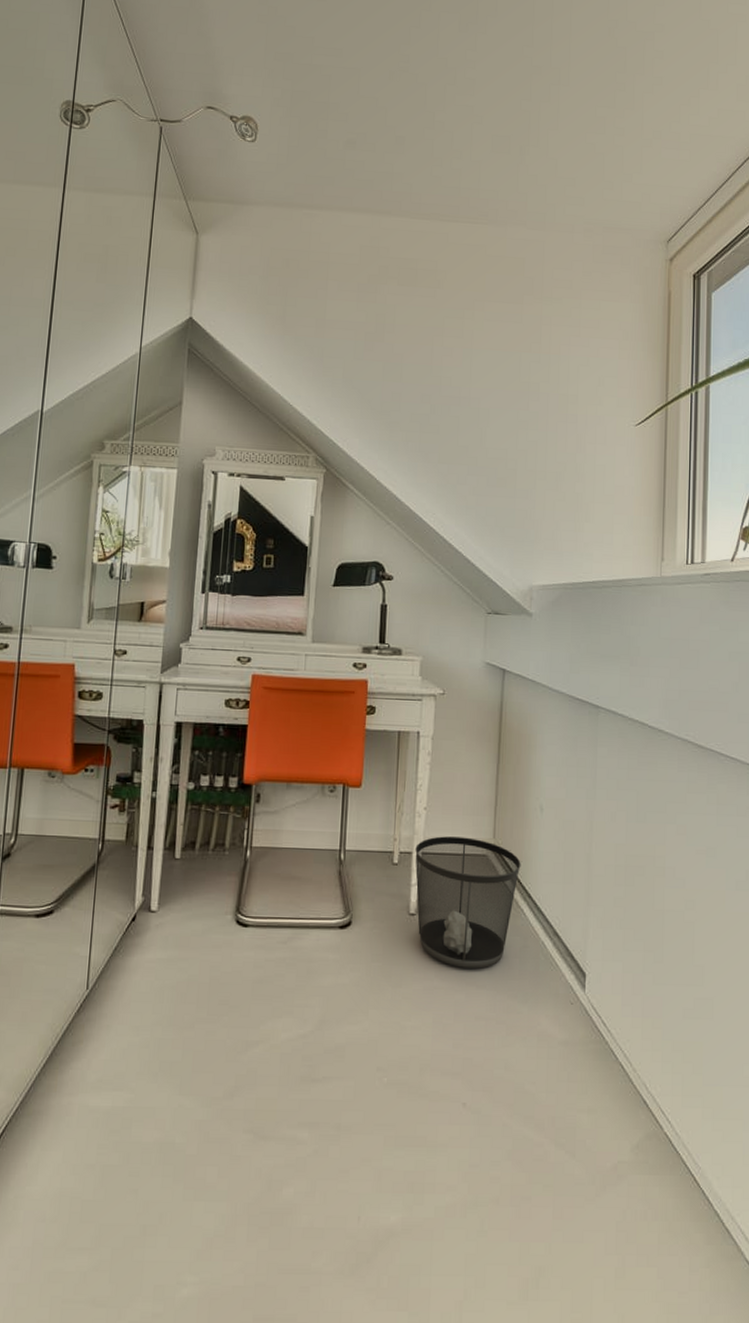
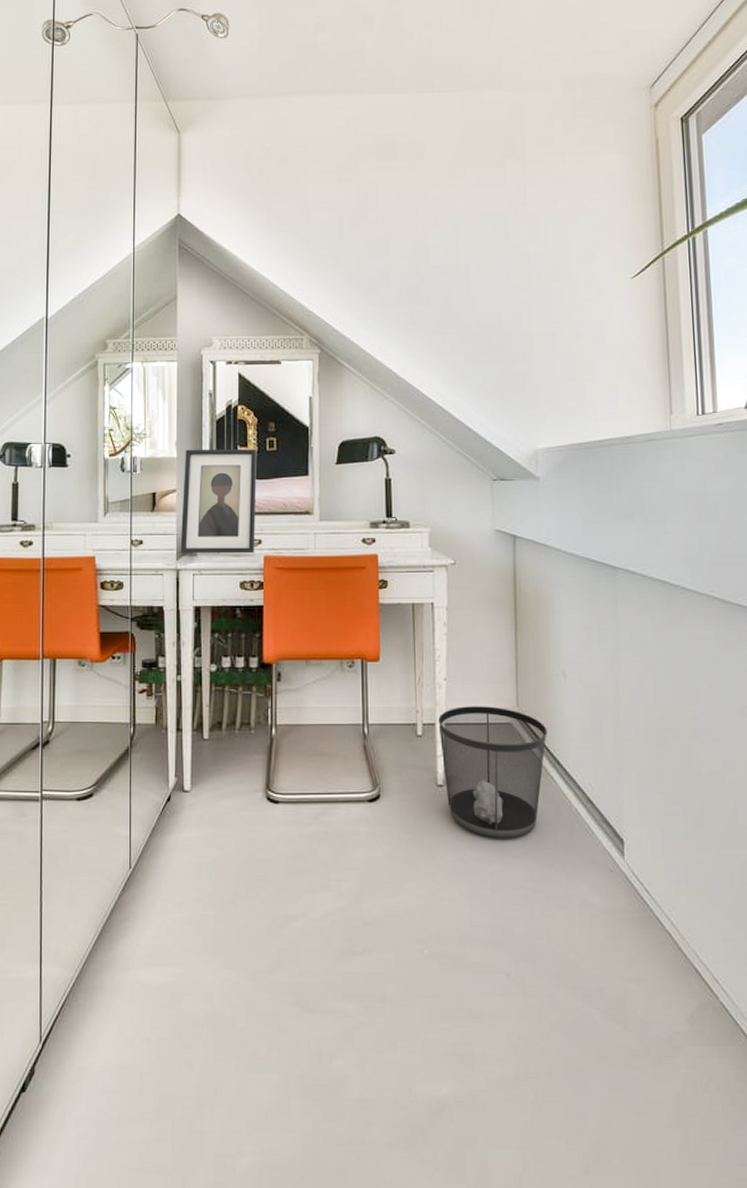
picture frame: none [165,560,254,671] -> present [180,448,257,554]

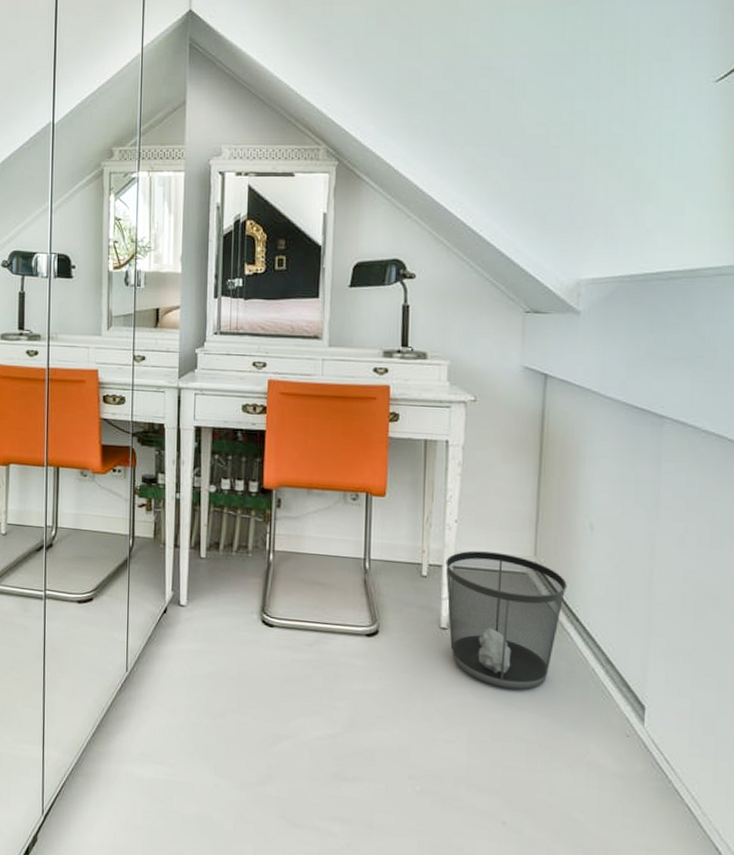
picture frame: present [180,448,257,554] -> none [182,265,265,376]

